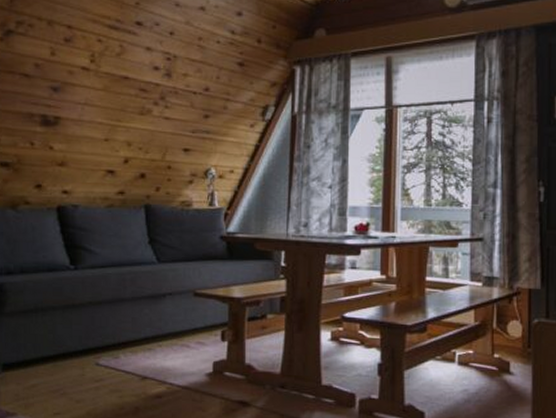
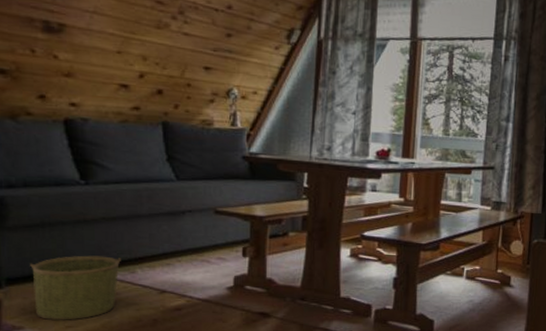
basket: none [24,340,106,408] -> present [30,255,121,321]

